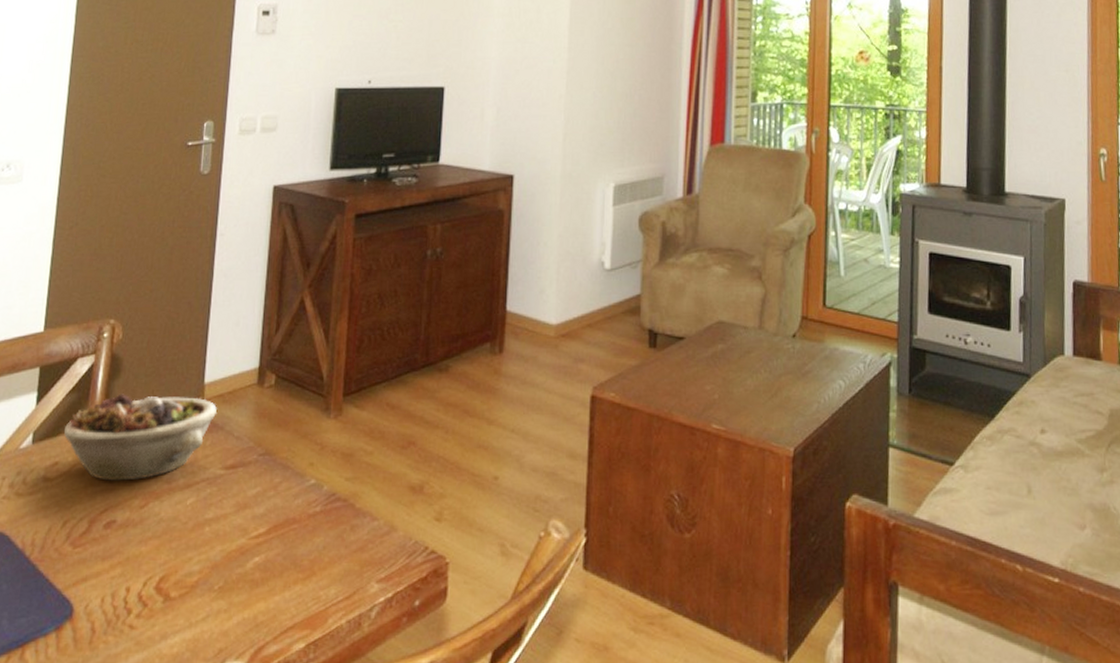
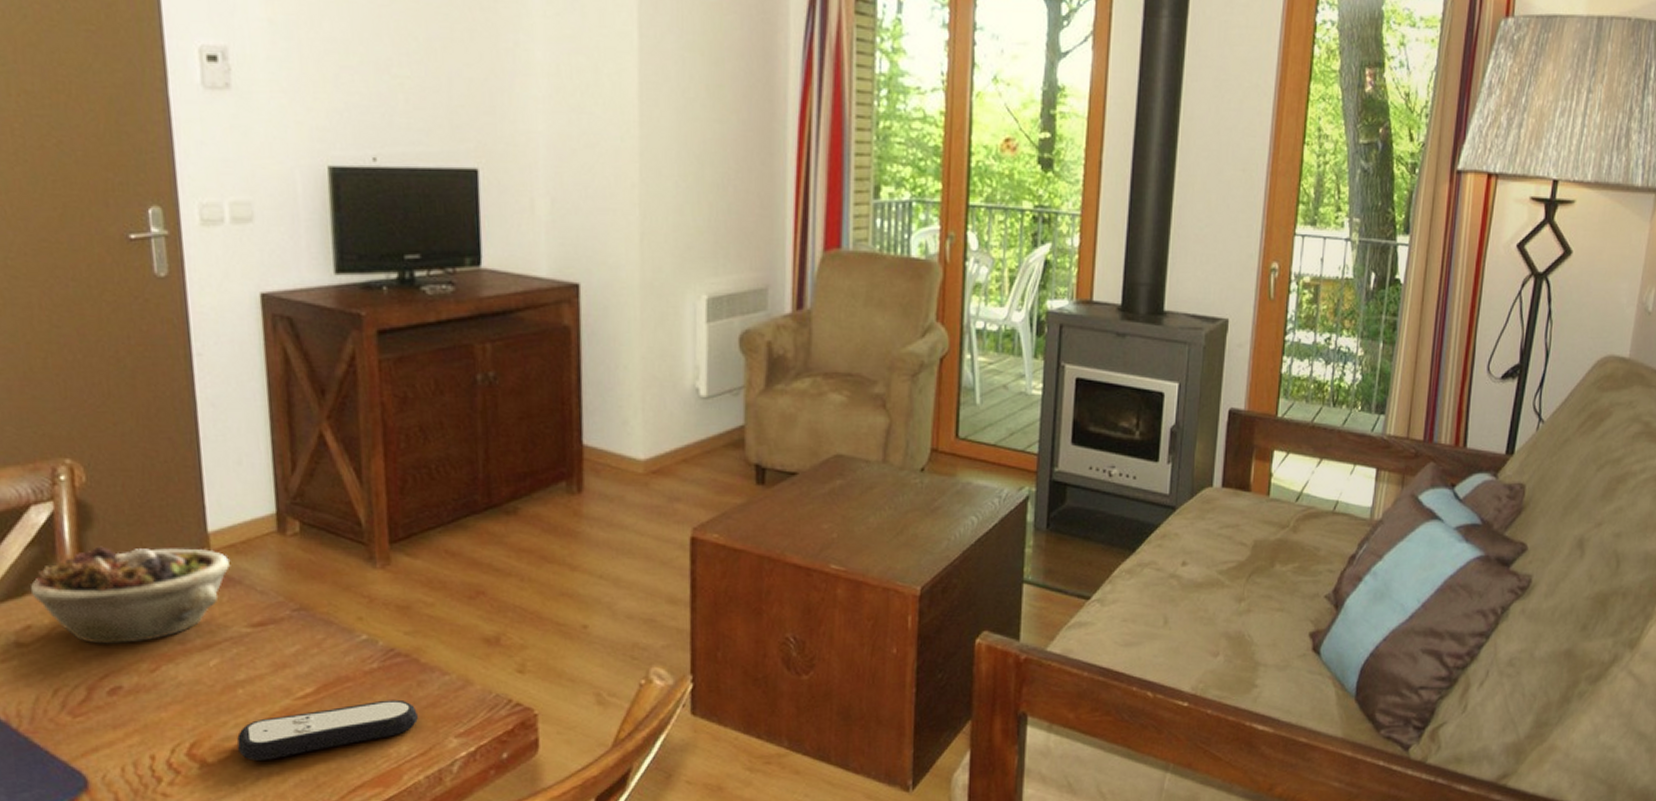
remote control: none [197,542,349,597] -> present [237,699,419,761]

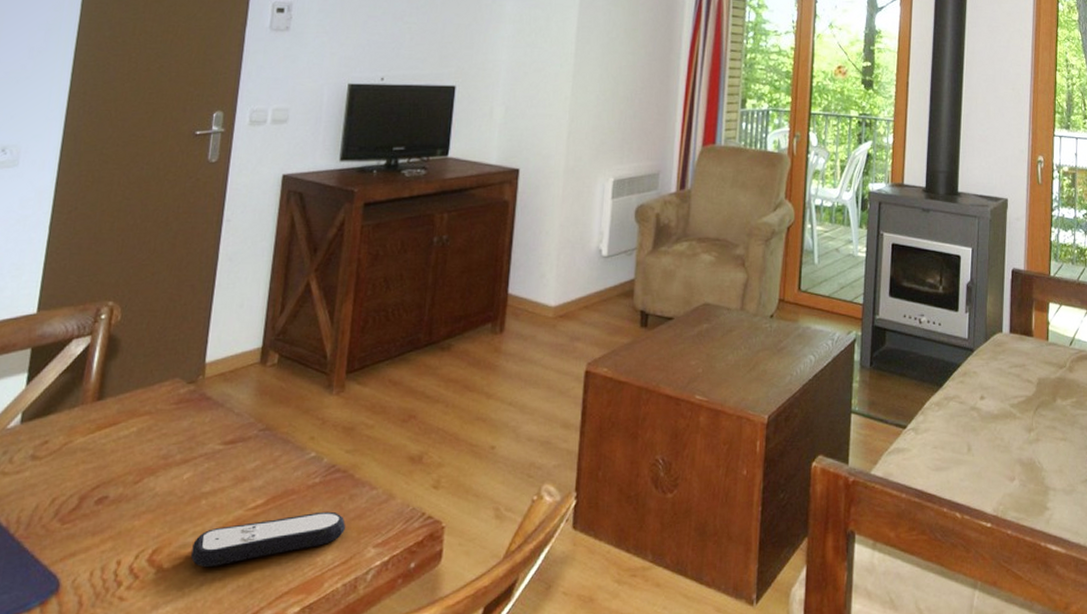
succulent planter: present [30,546,230,644] -> none [55,373,217,458]

